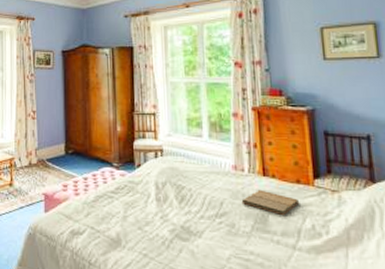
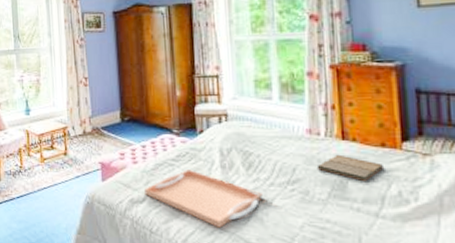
serving tray: none [85,202,194,259] -> present [144,170,263,228]

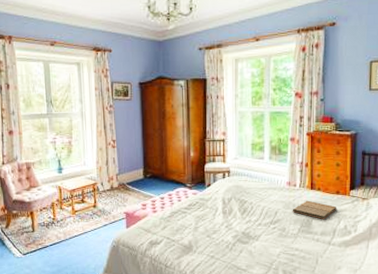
serving tray: present [144,170,263,228] -> none [162,216,252,259]

